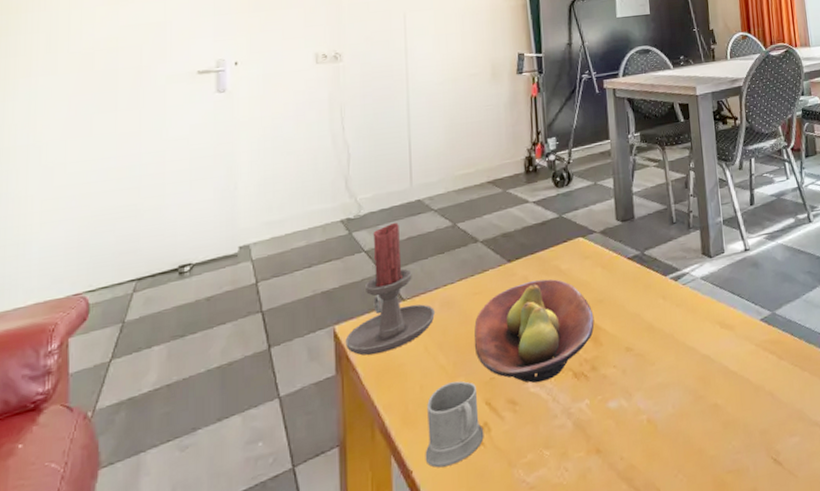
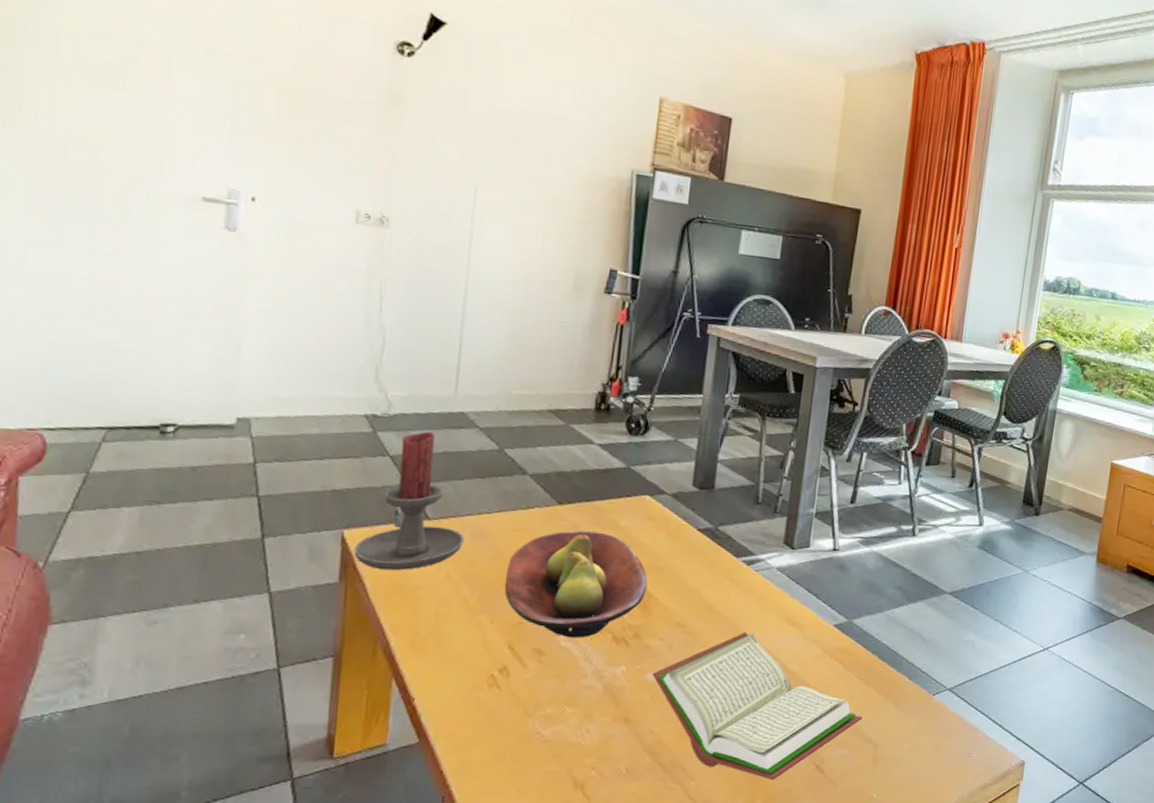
mug: present [425,380,484,468] -> none [430,617,502,701]
book: none [613,342,804,483] -> present [652,632,862,781]

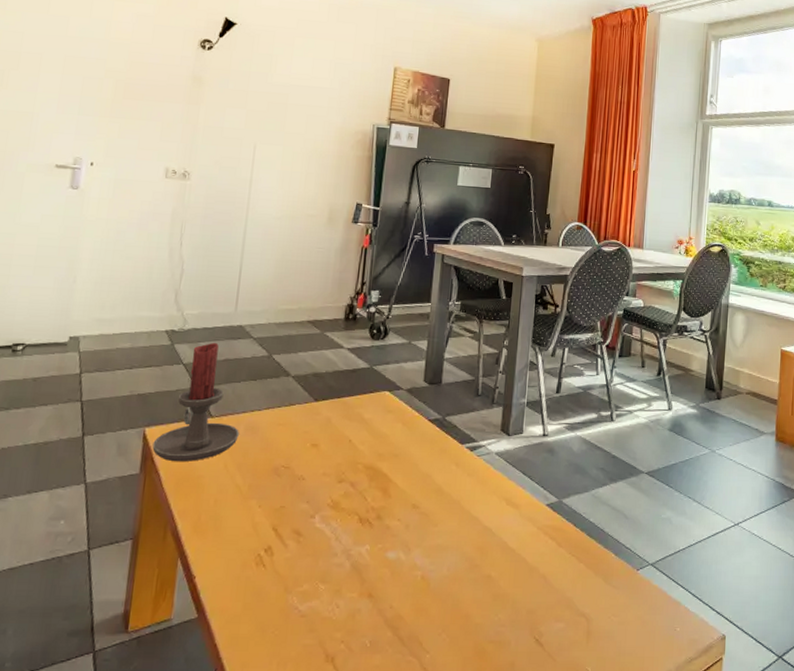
fruit bowl: present [504,530,648,639] -> none [270,423,388,520]
book: present [652,632,862,781] -> none [392,513,575,654]

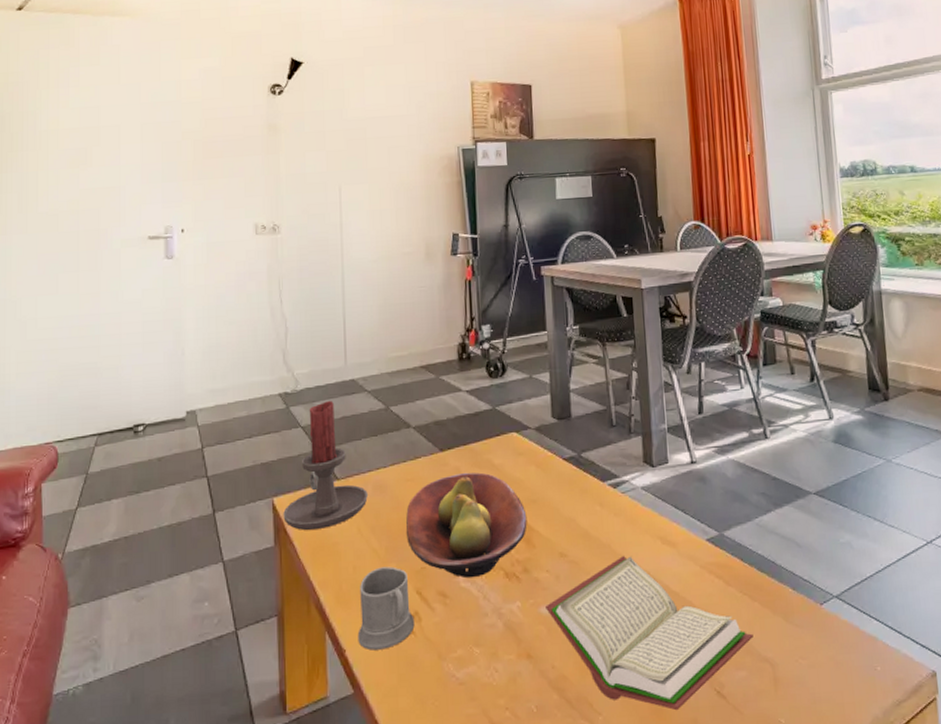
mug: none [208,502,267,579] -> present [357,566,415,651]
fruit bowl: none [270,423,388,520] -> present [405,472,527,579]
book: none [392,513,575,654] -> present [546,556,753,711]

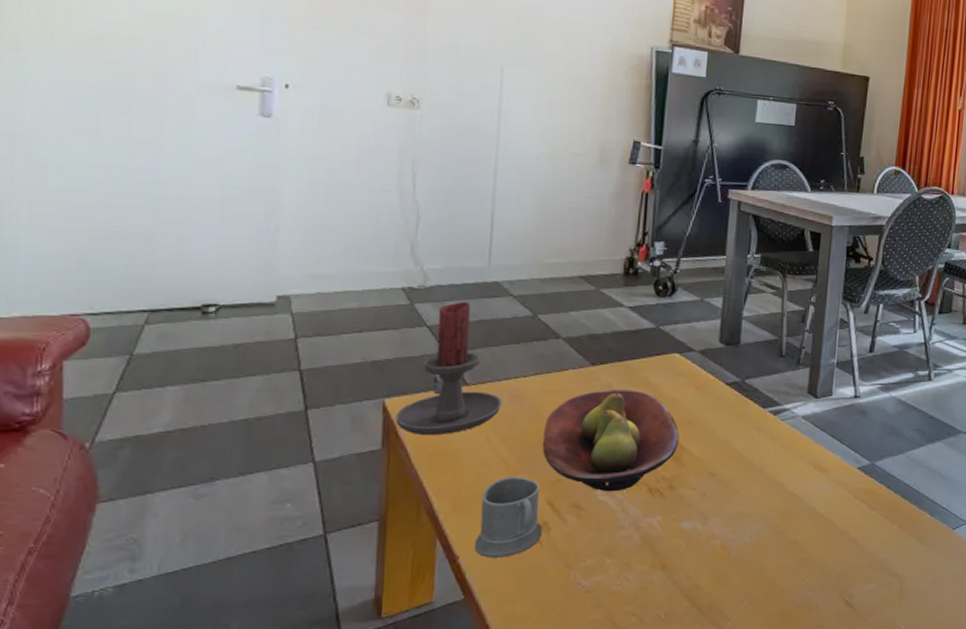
book: present [546,556,753,711] -> none [687,479,888,618]

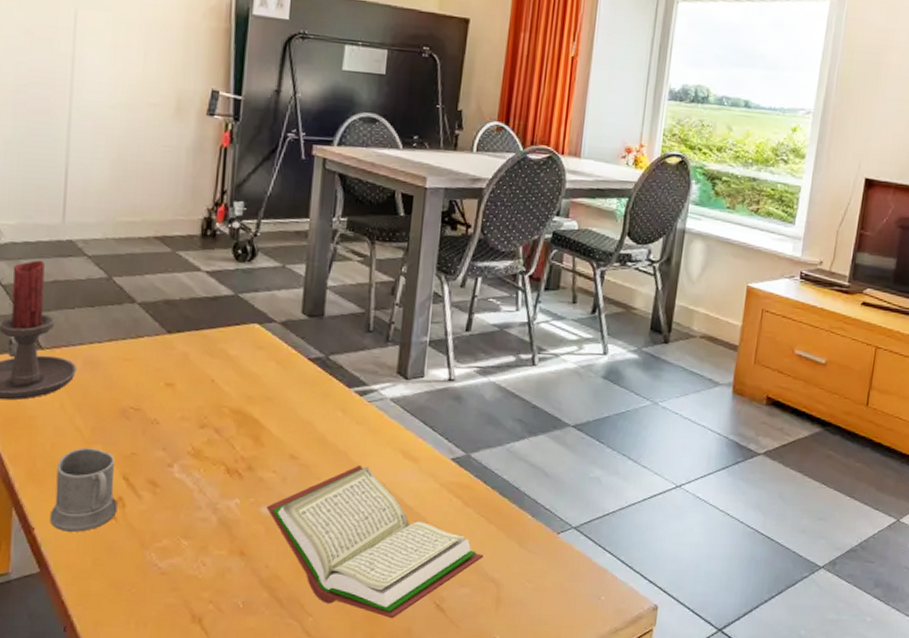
fruit bowl: present [542,388,680,492] -> none [117,359,259,470]
book: none [687,479,888,618] -> present [267,465,483,619]

